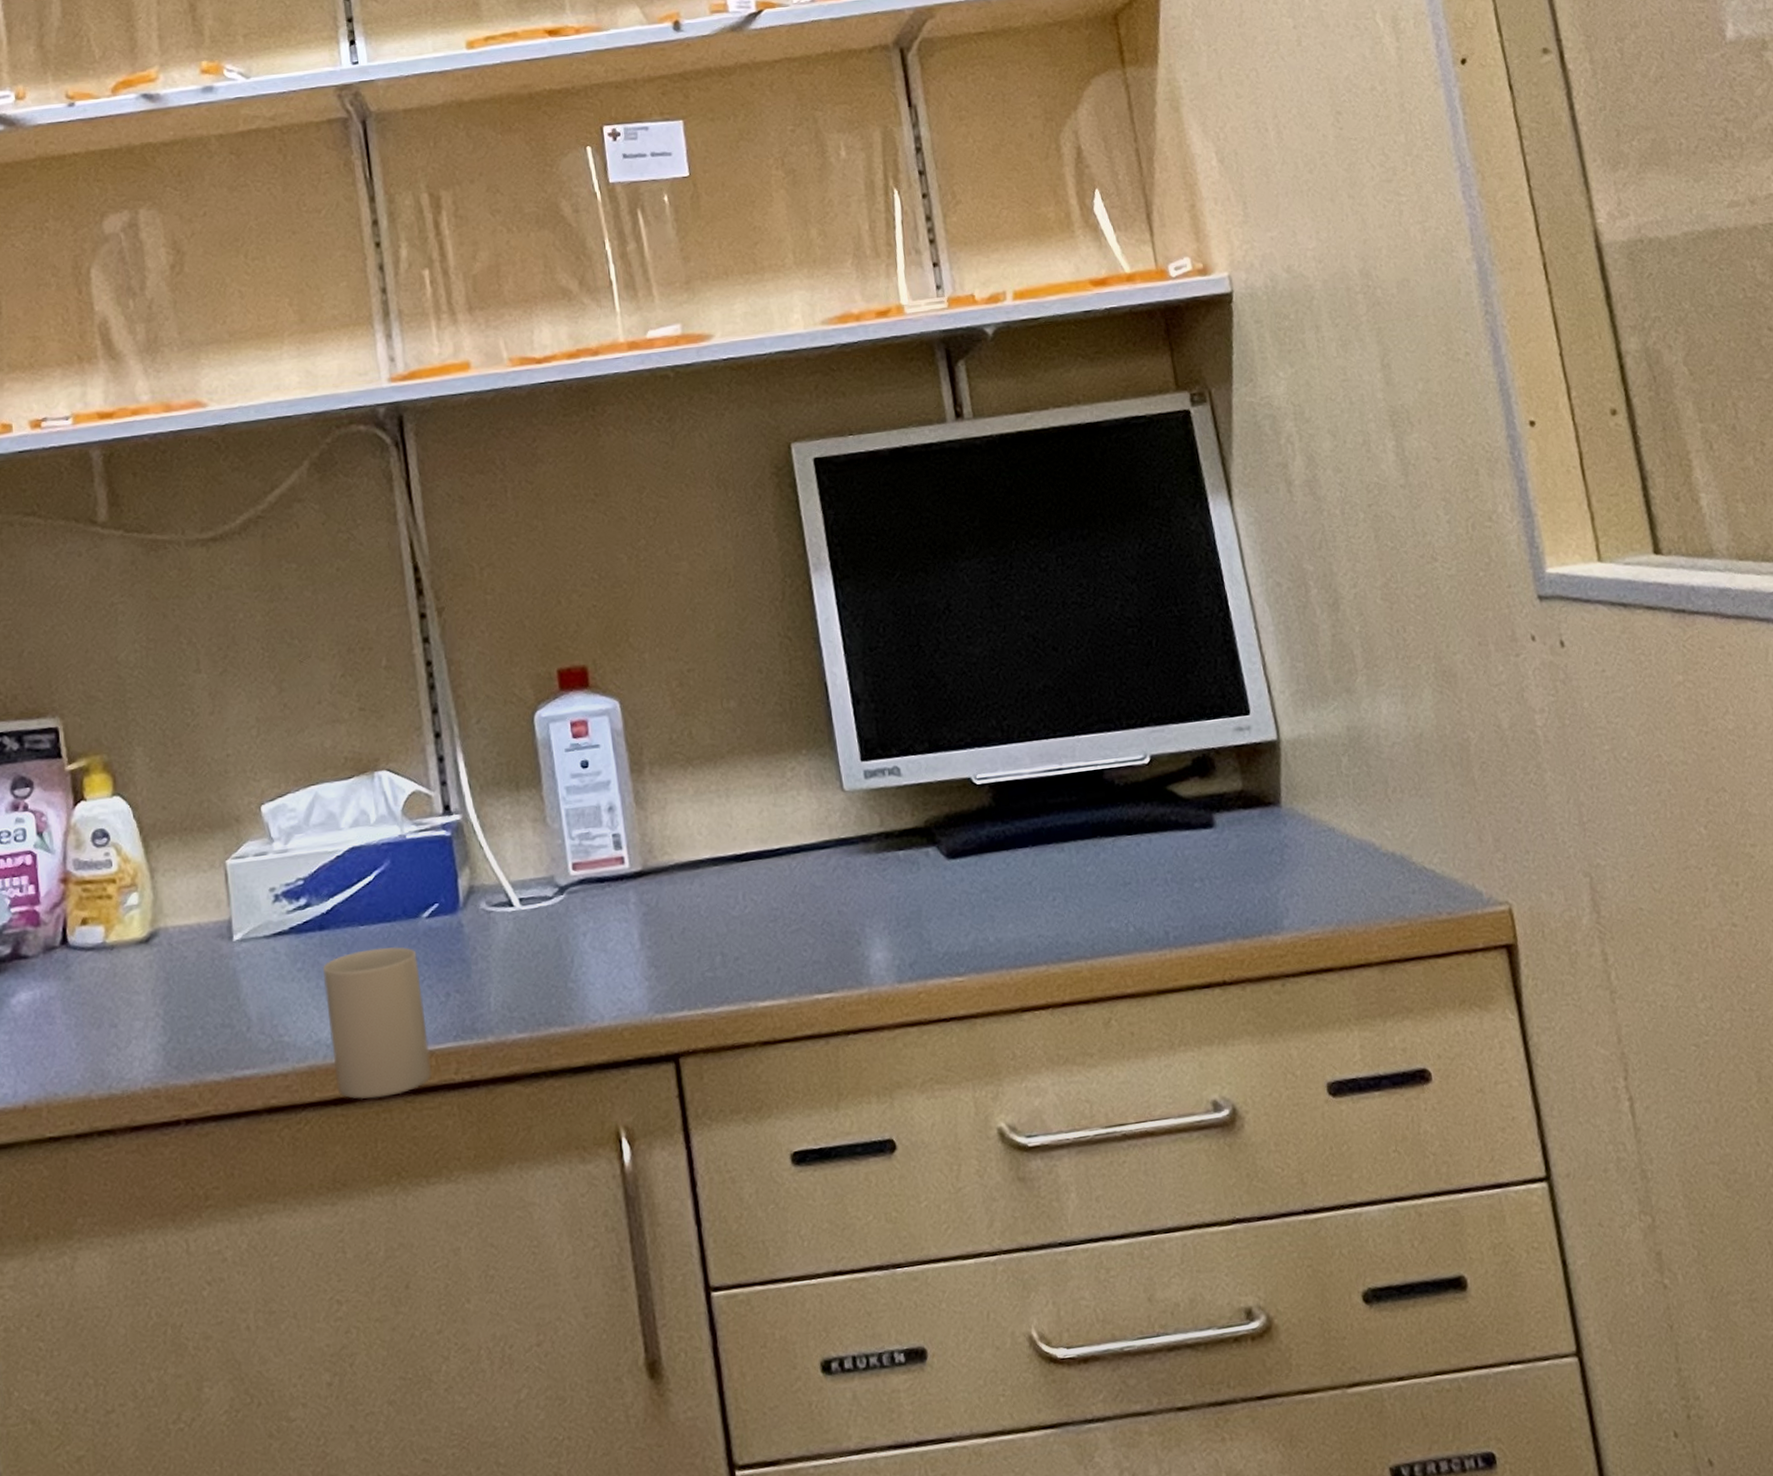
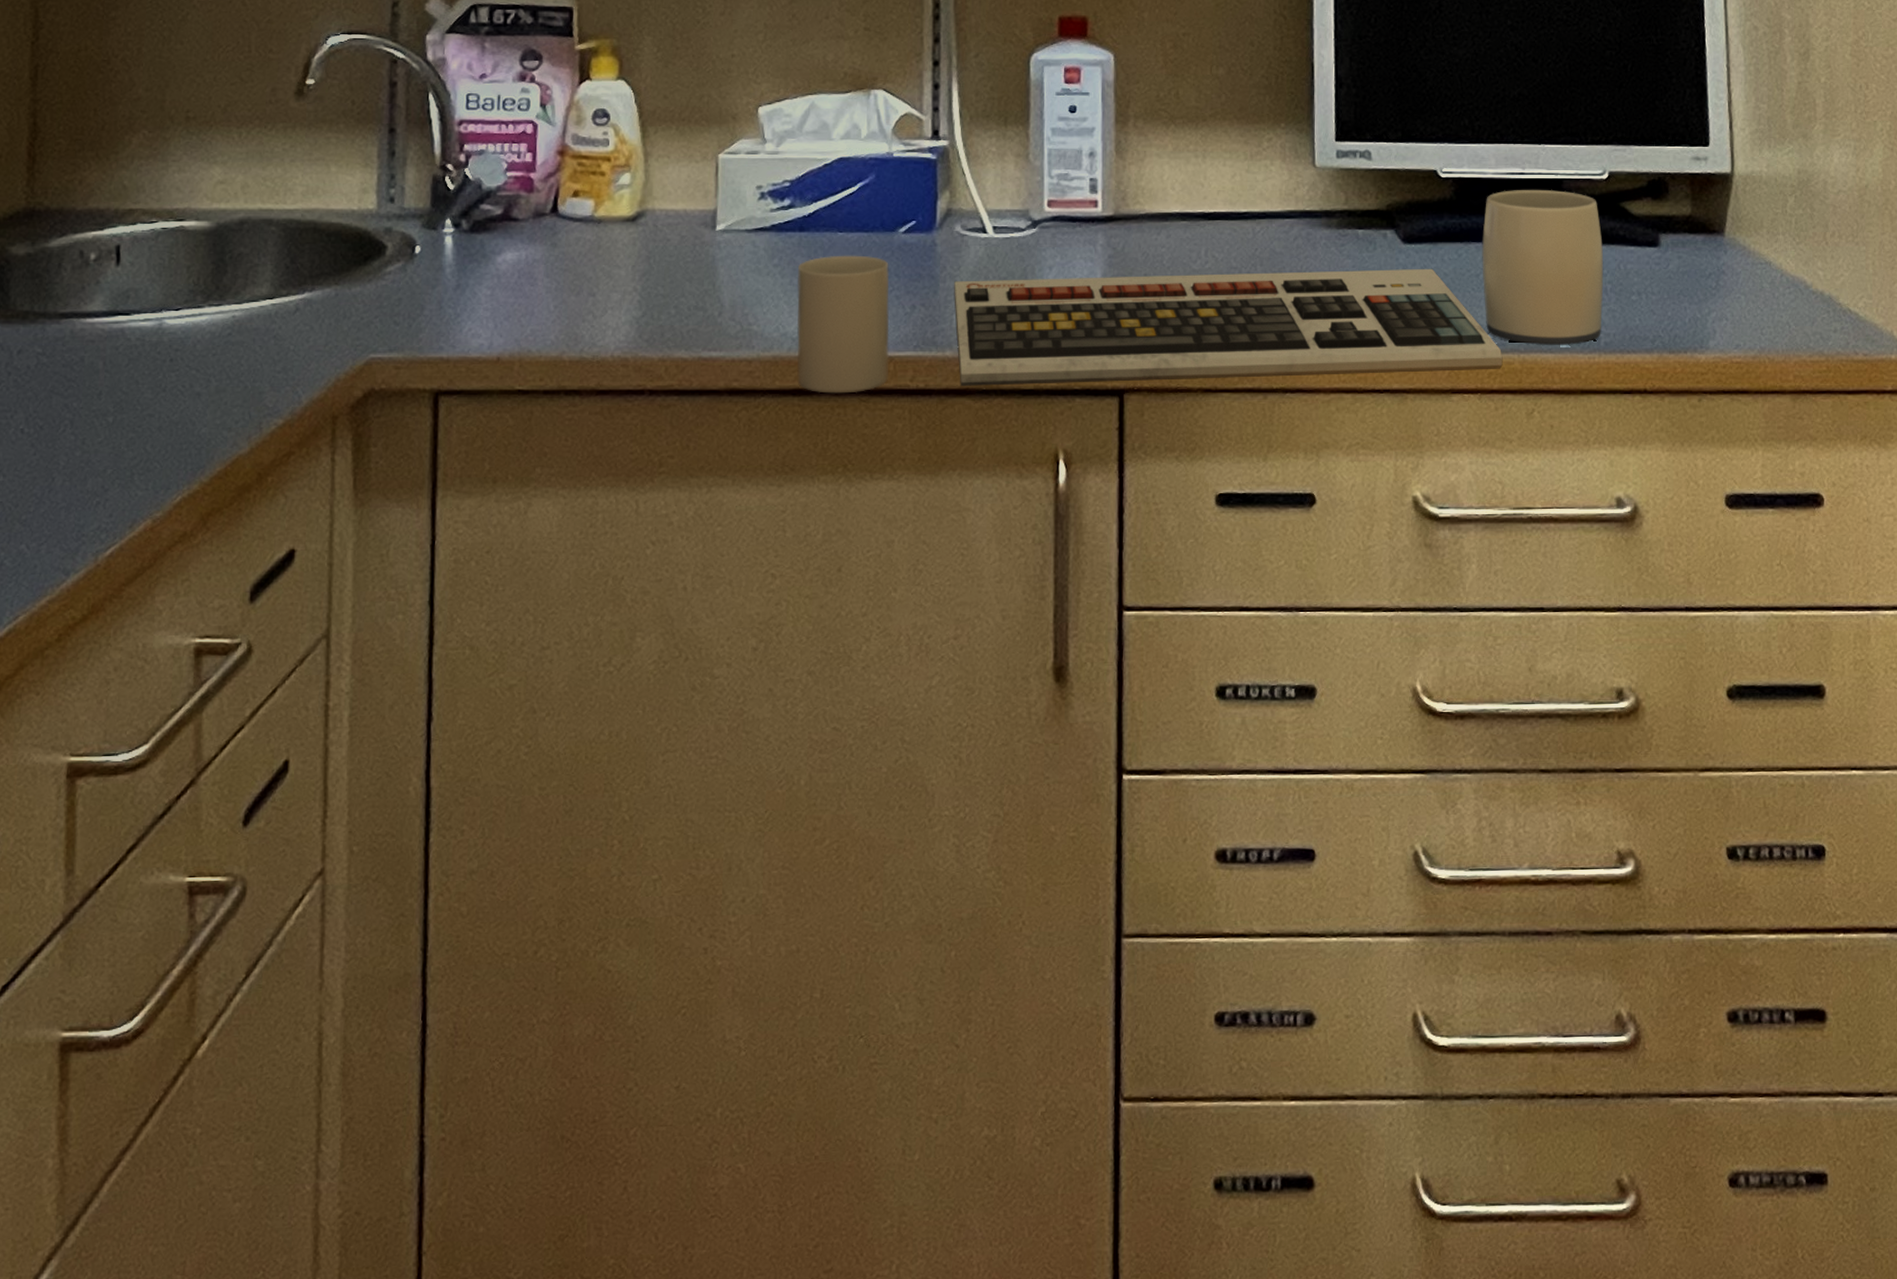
computer keyboard: none [486,882,1071,1074] -> present [954,268,1503,387]
mug: none [1026,782,1169,950] -> present [1482,189,1604,345]

